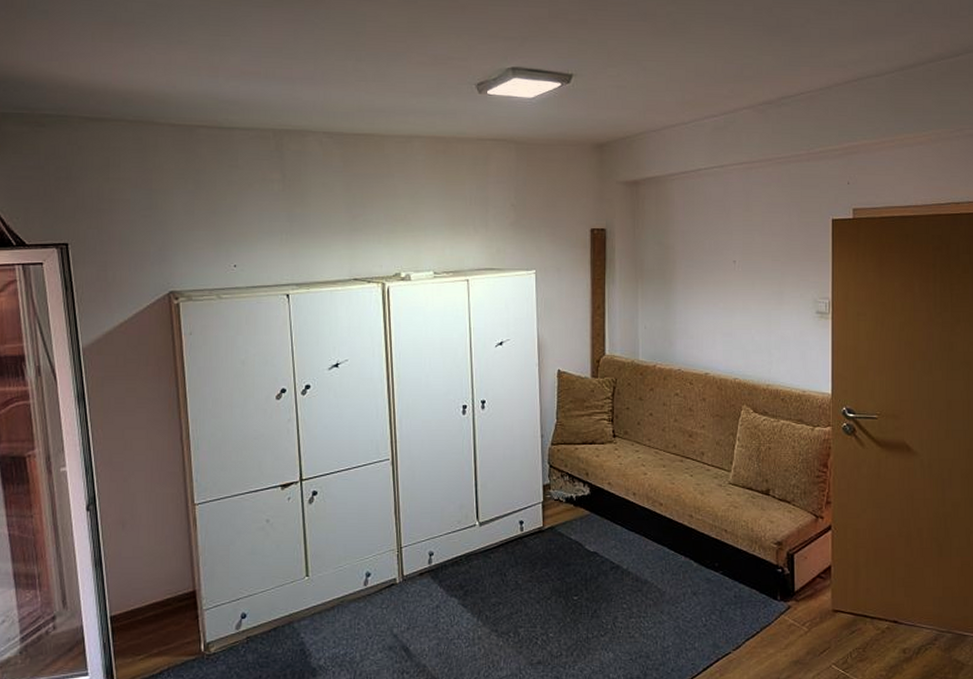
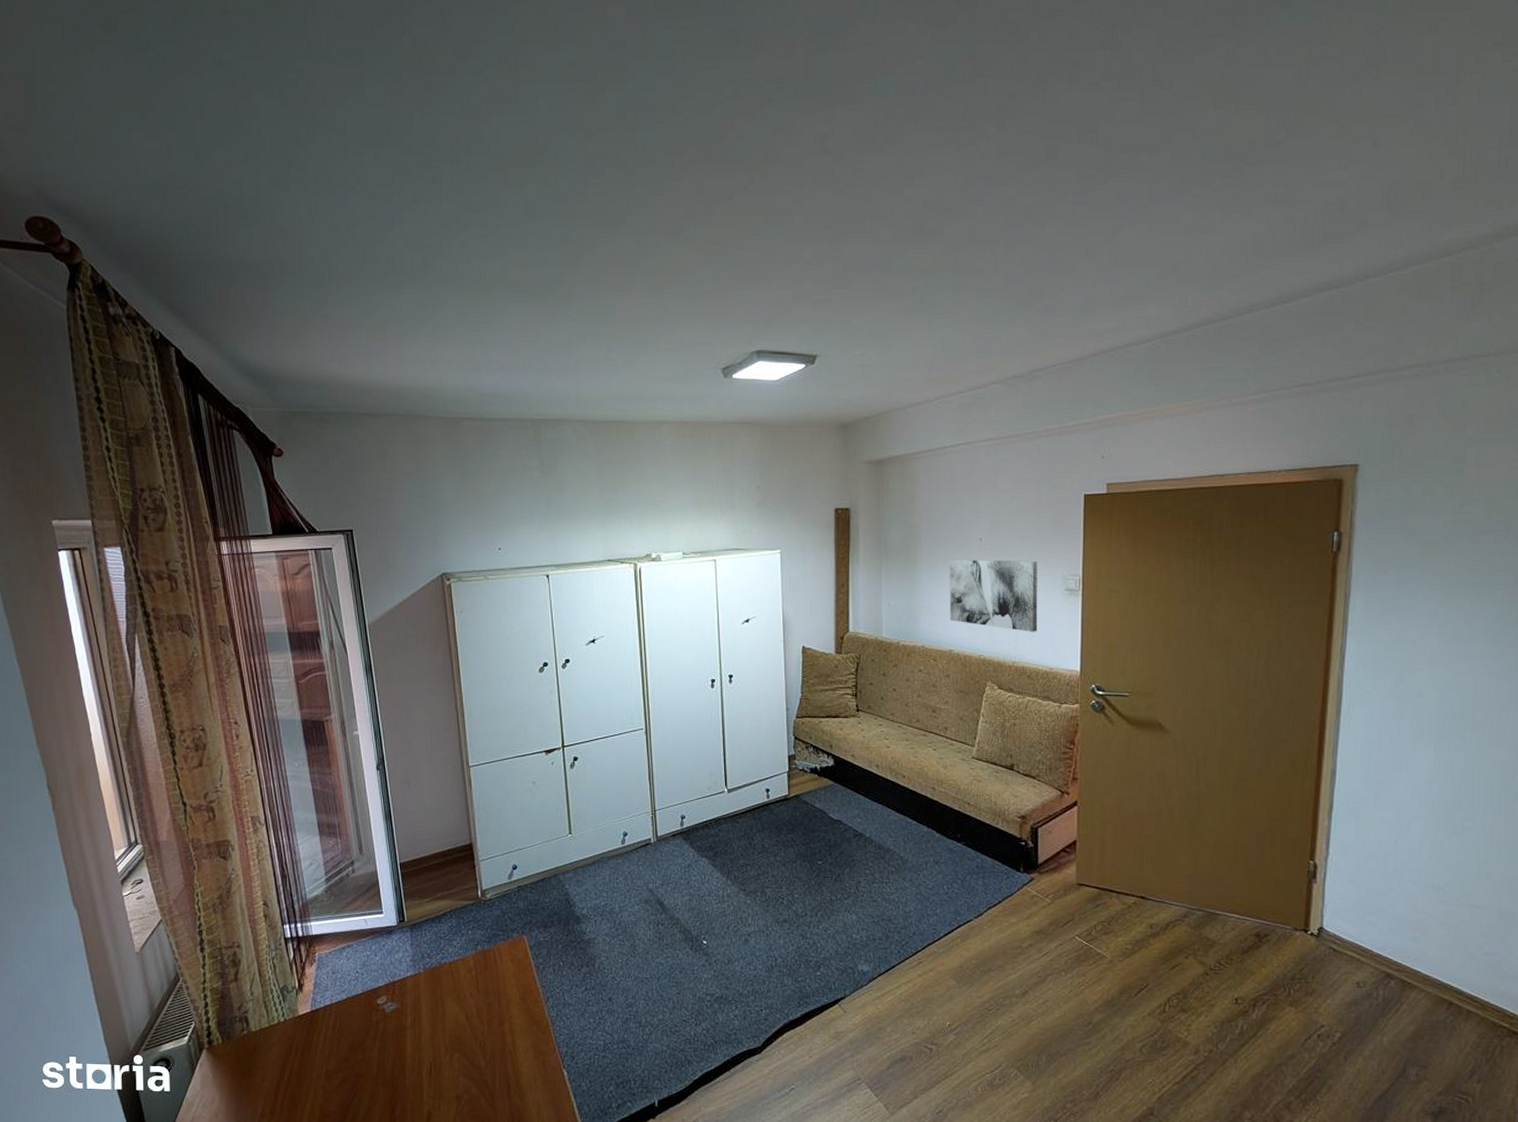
wall art: none [703,281,790,355] -> present [948,559,1038,632]

